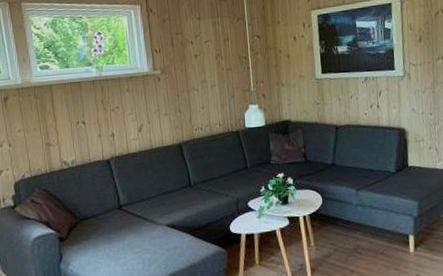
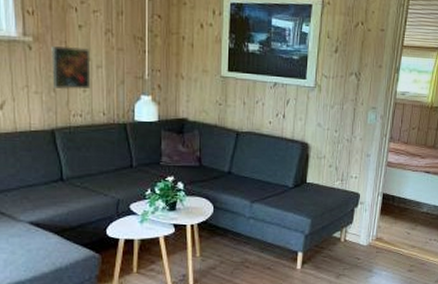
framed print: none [175,72,208,110] -> present [51,46,91,90]

